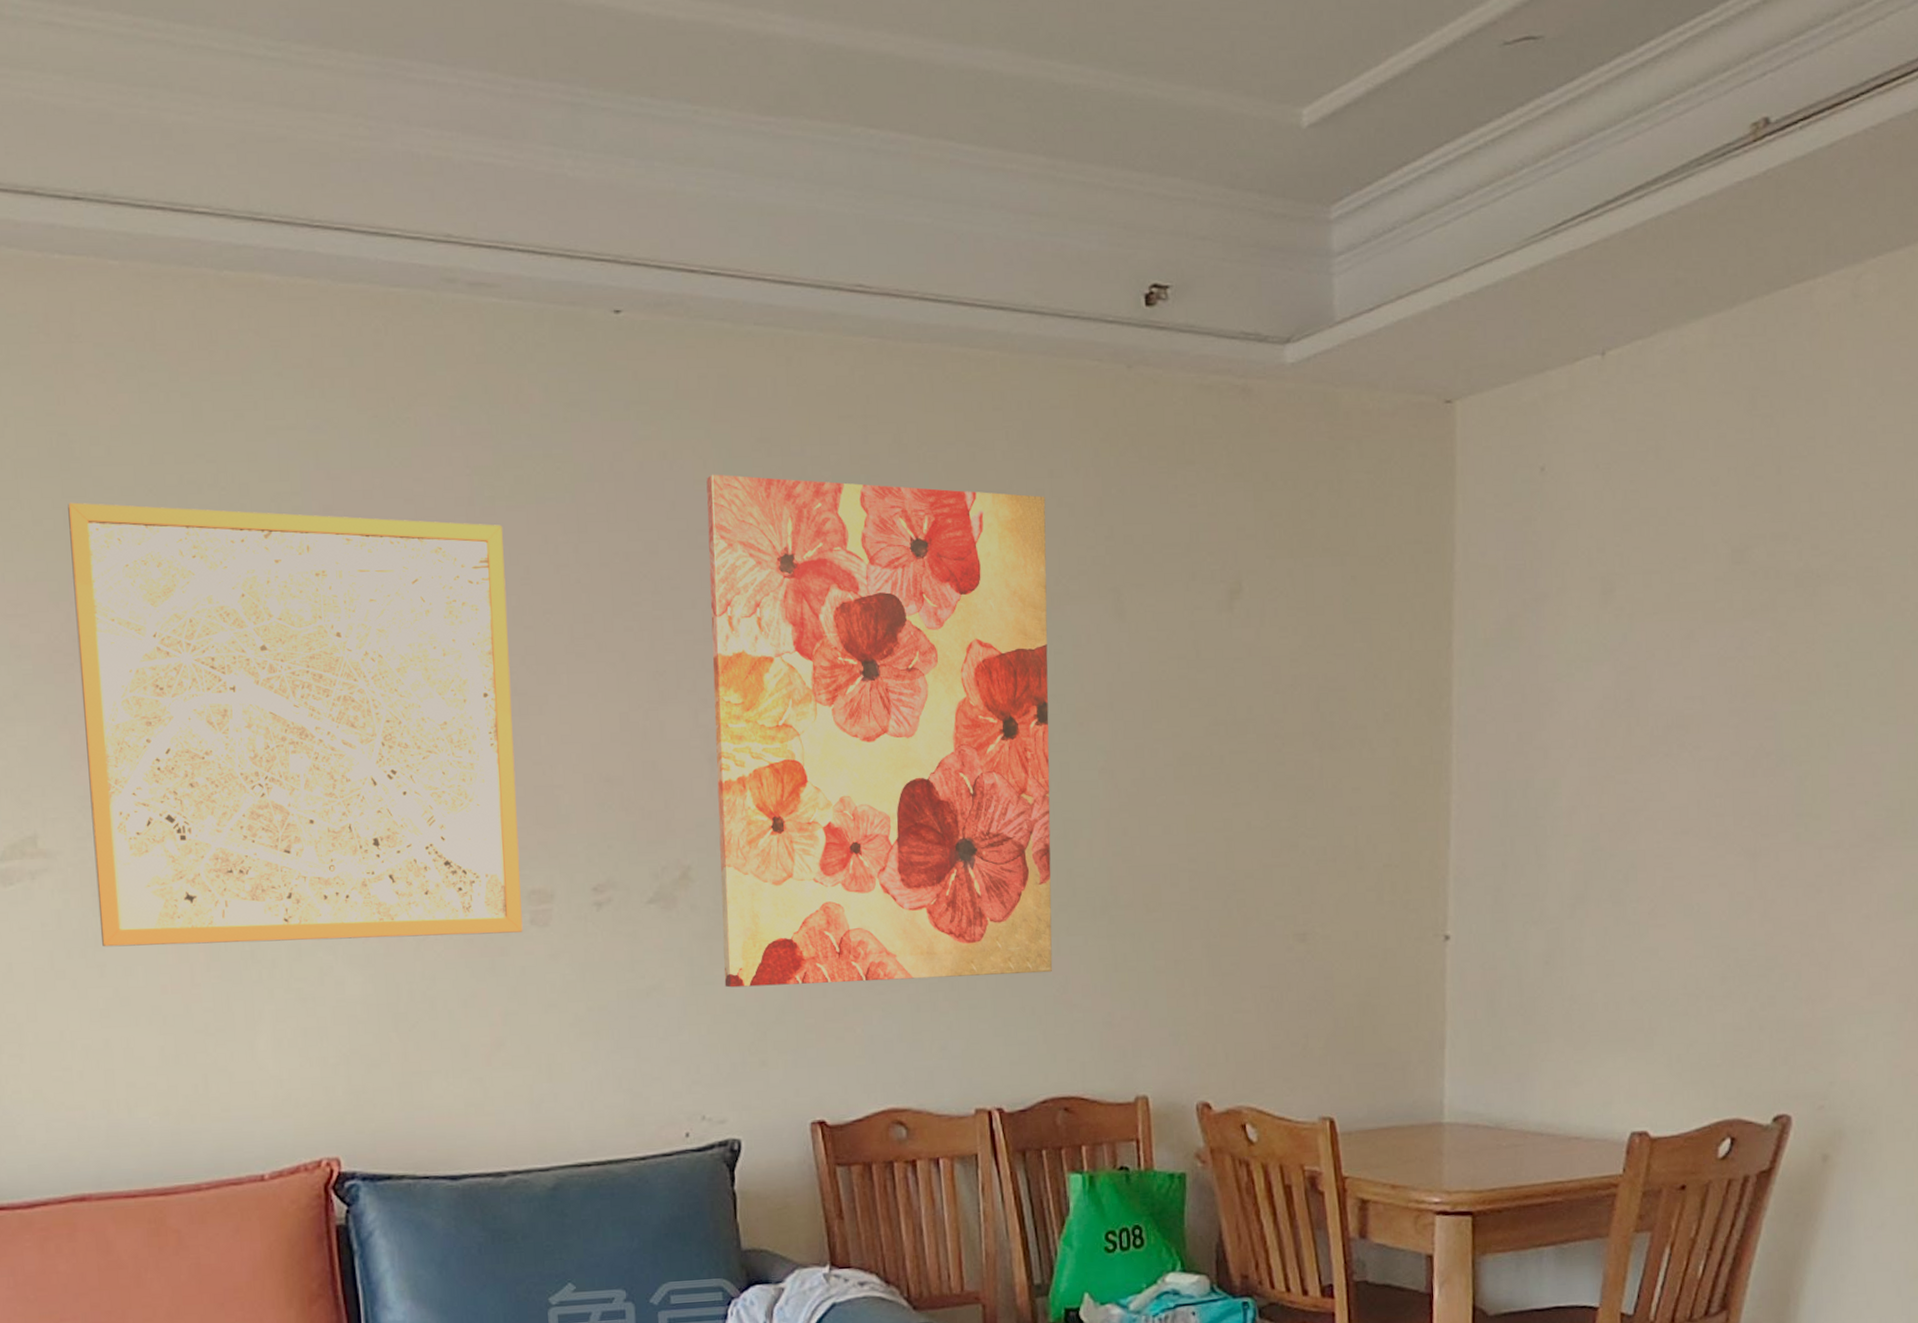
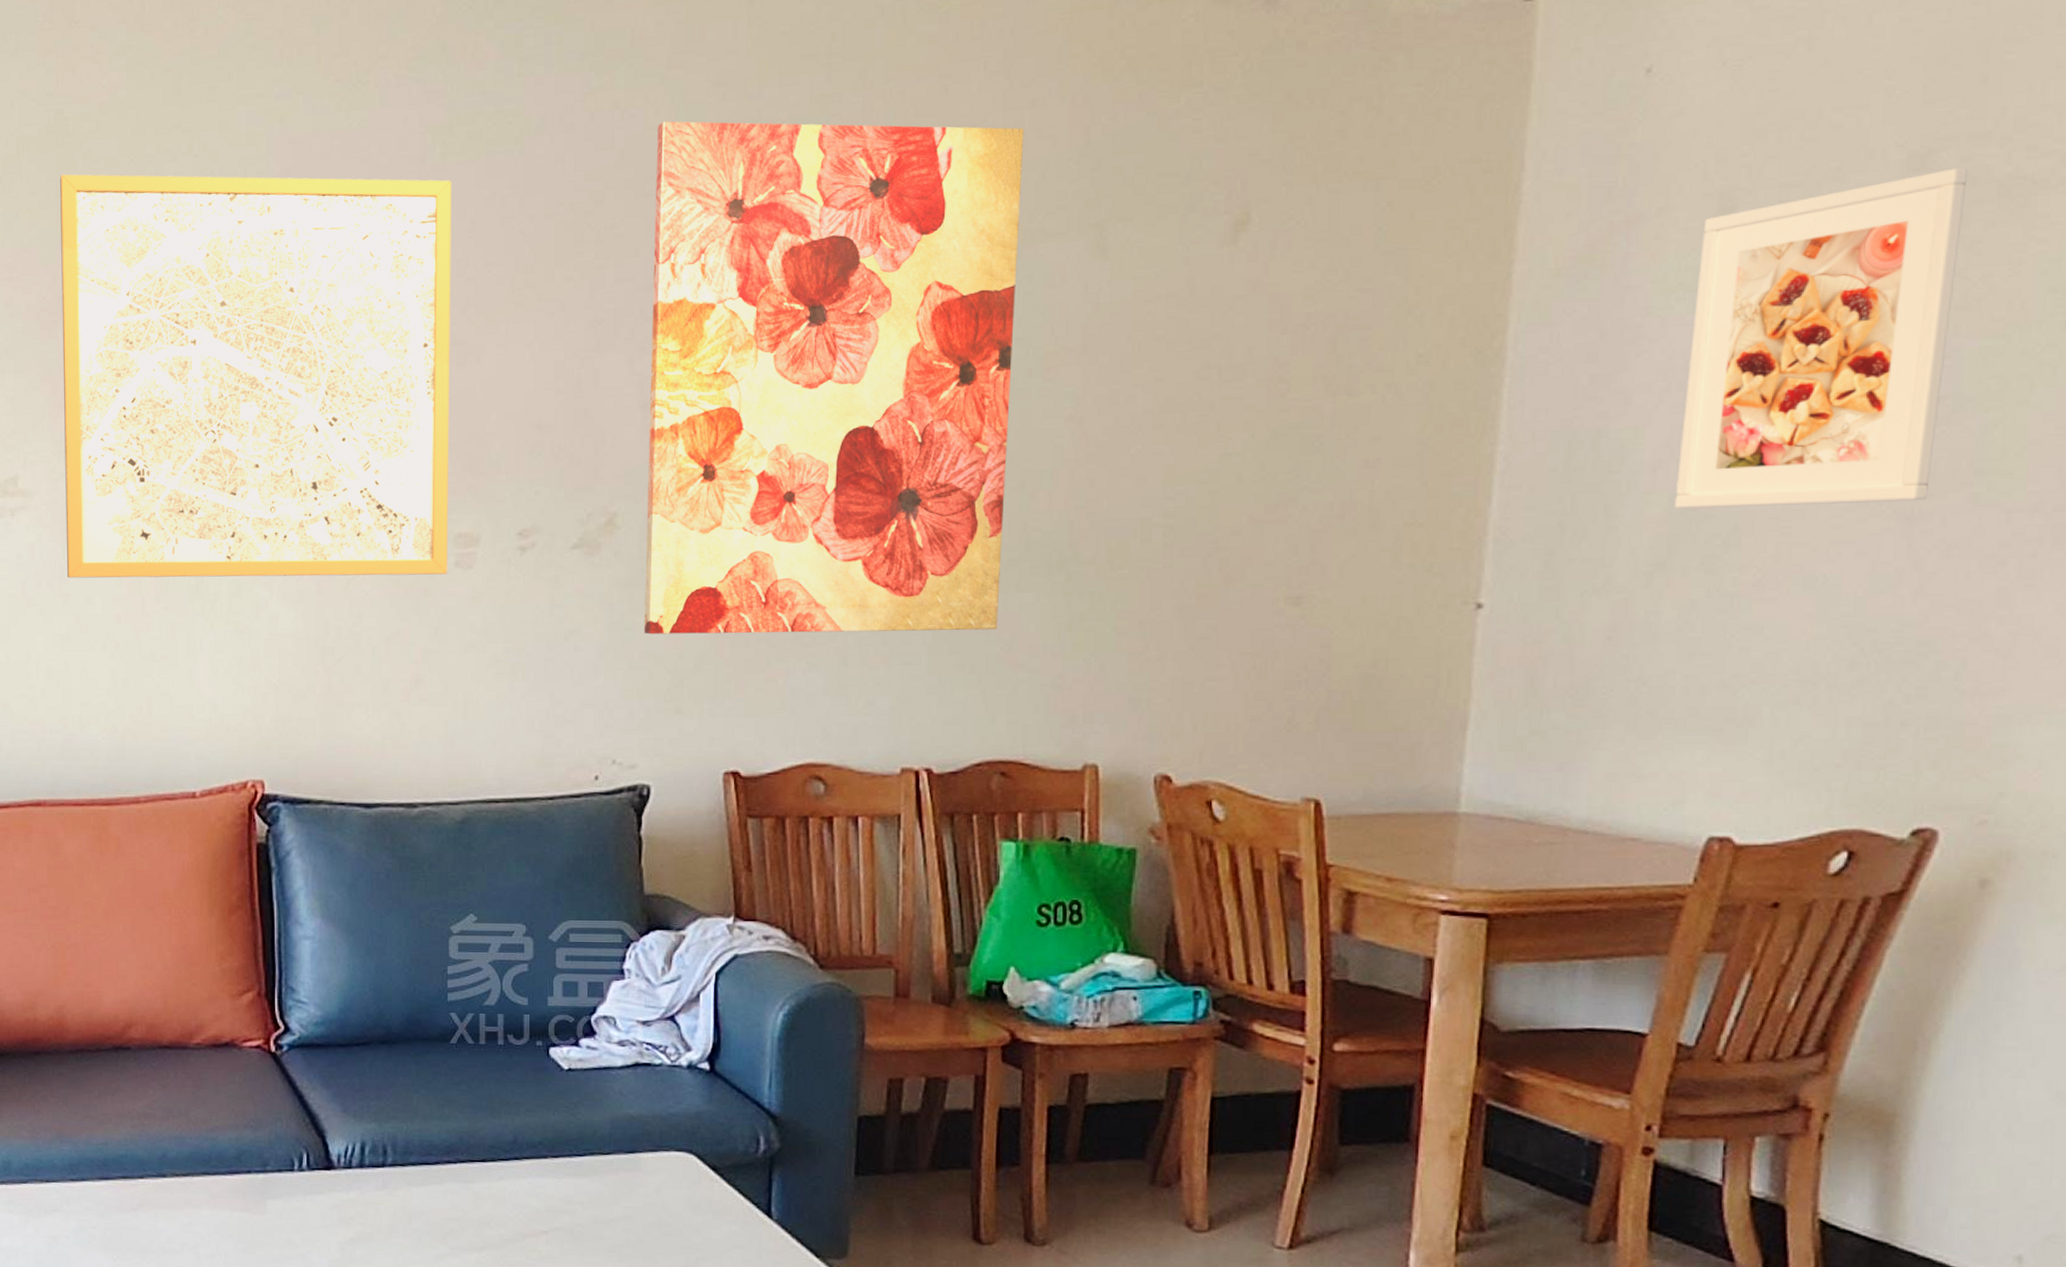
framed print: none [1587,562,1773,850] -> present [1674,167,1967,509]

